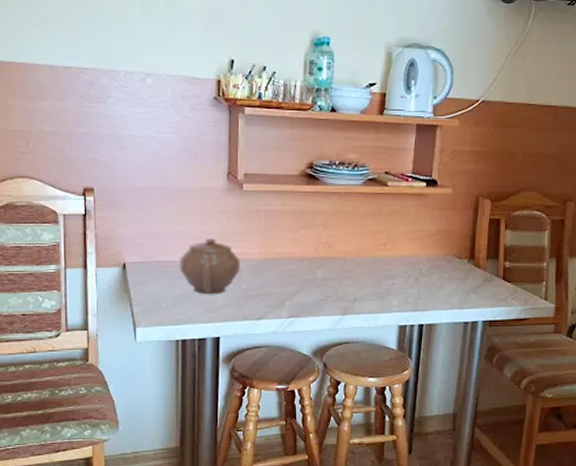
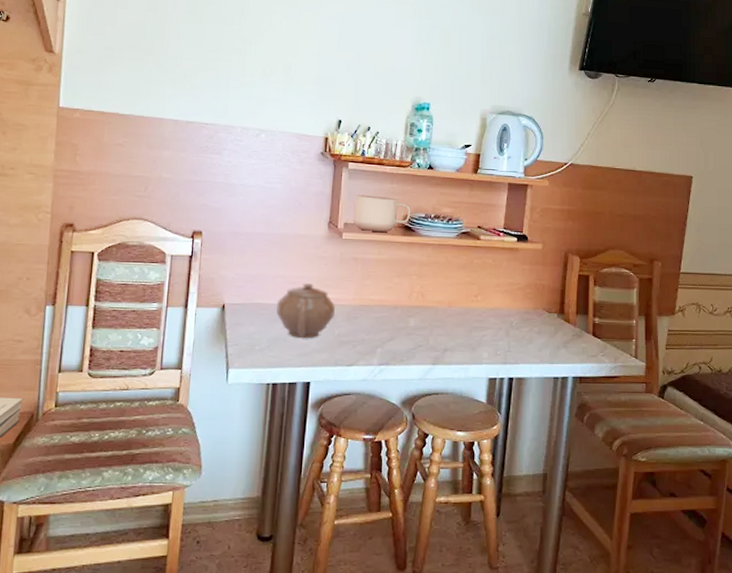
cup: none [252,142,314,181] -> present [352,195,411,232]

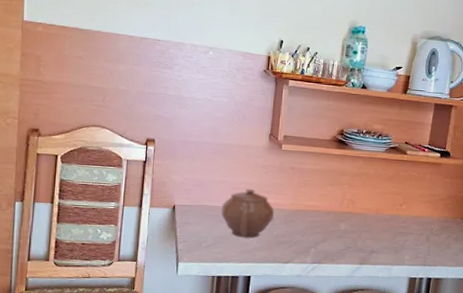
cup: present [352,195,411,232] -> none [291,110,345,145]

